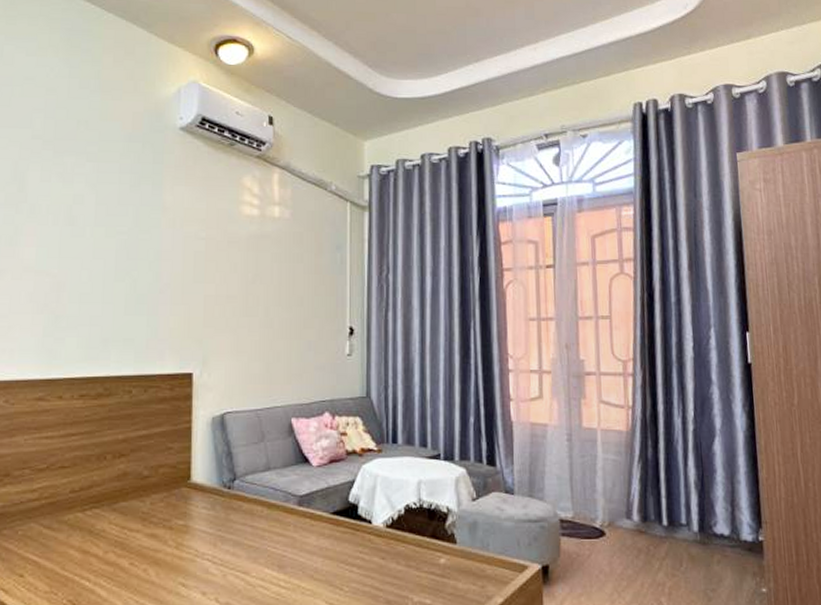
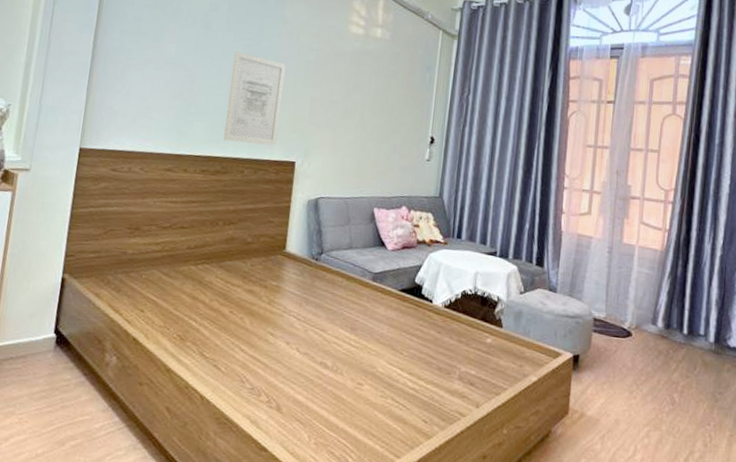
wall art: none [104,249,171,357] -> present [223,51,287,146]

